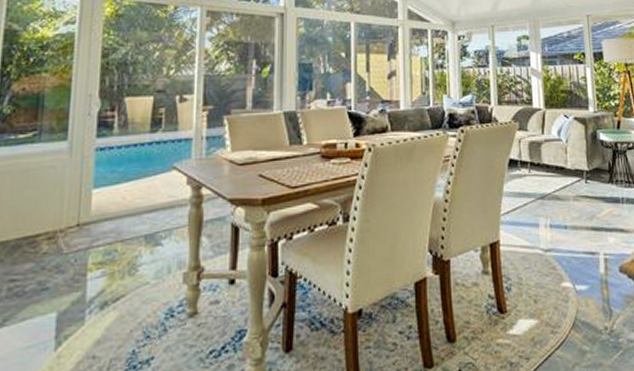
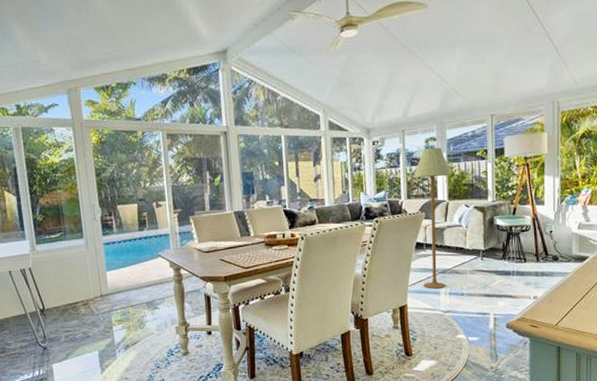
floor lamp: none [506,48,548,220] -> present [414,148,452,289]

